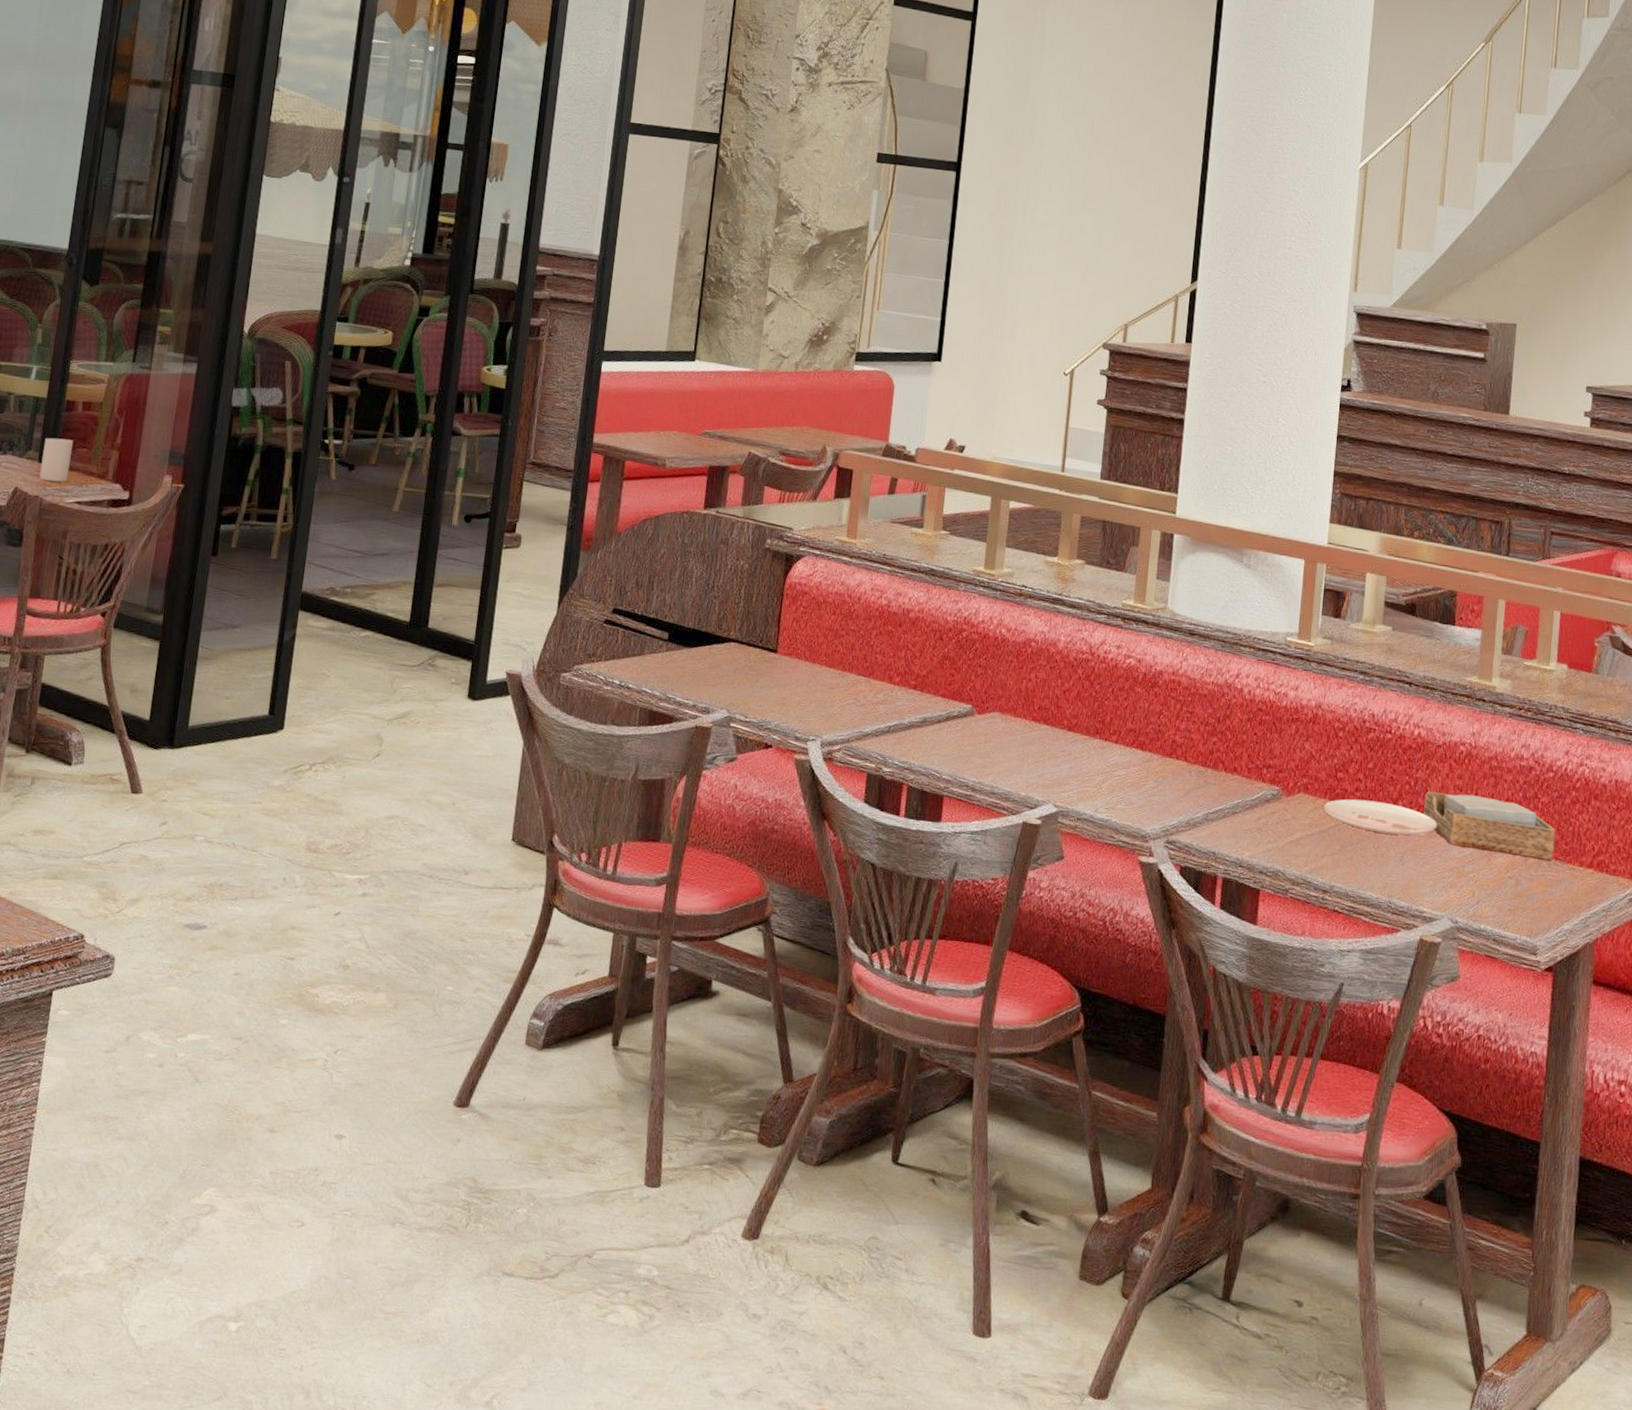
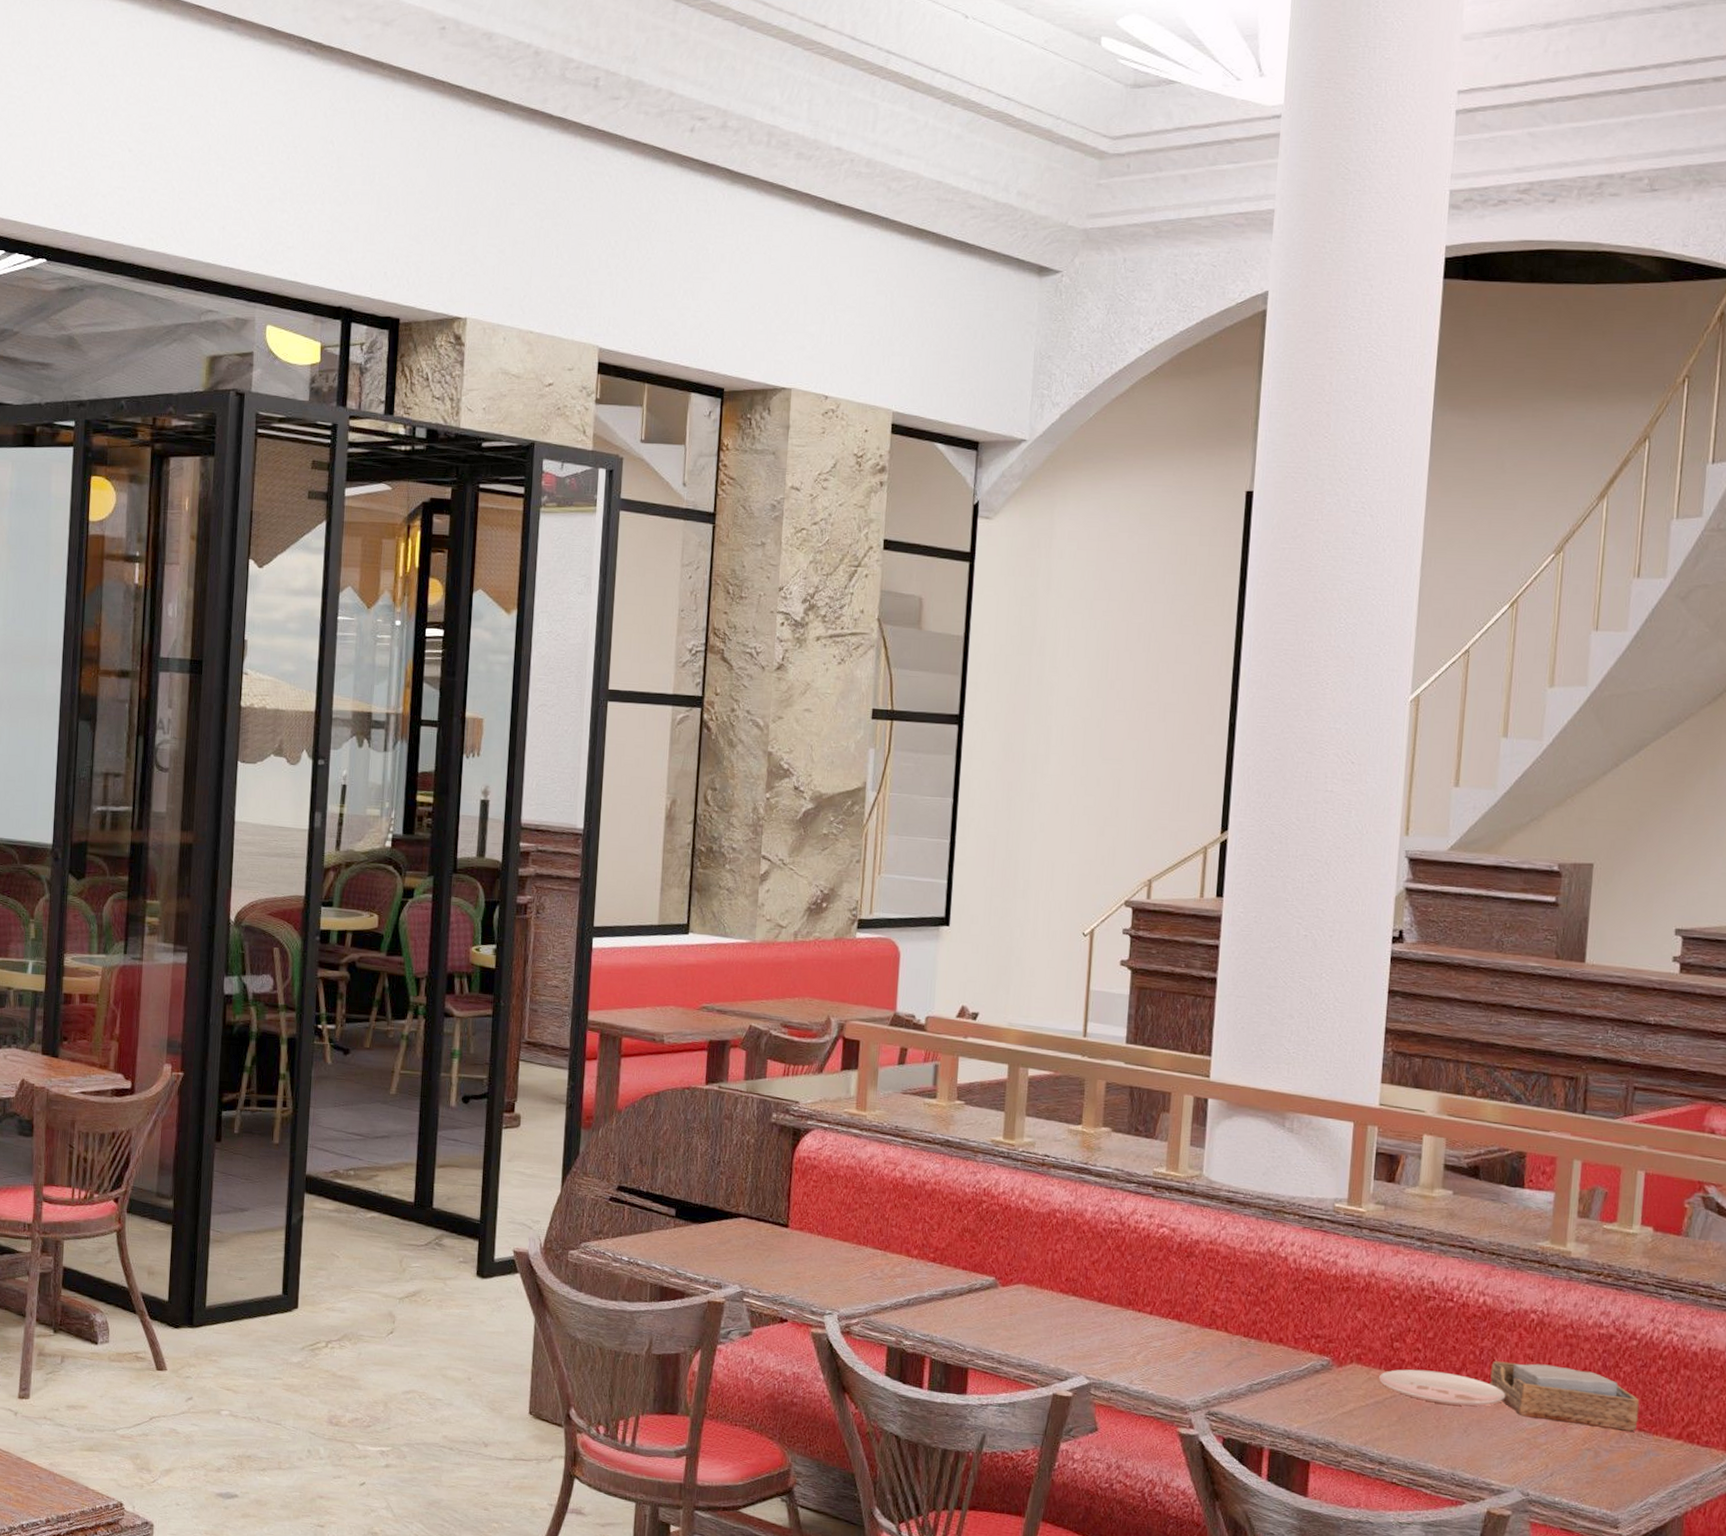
cup: present [39,437,74,482] -> none [44,1030,74,1073]

